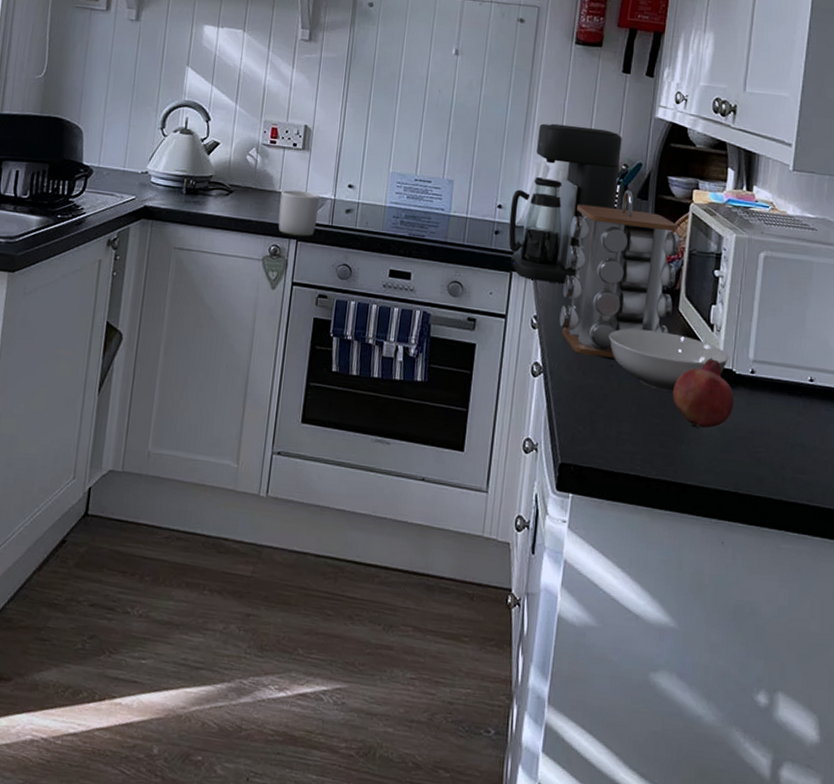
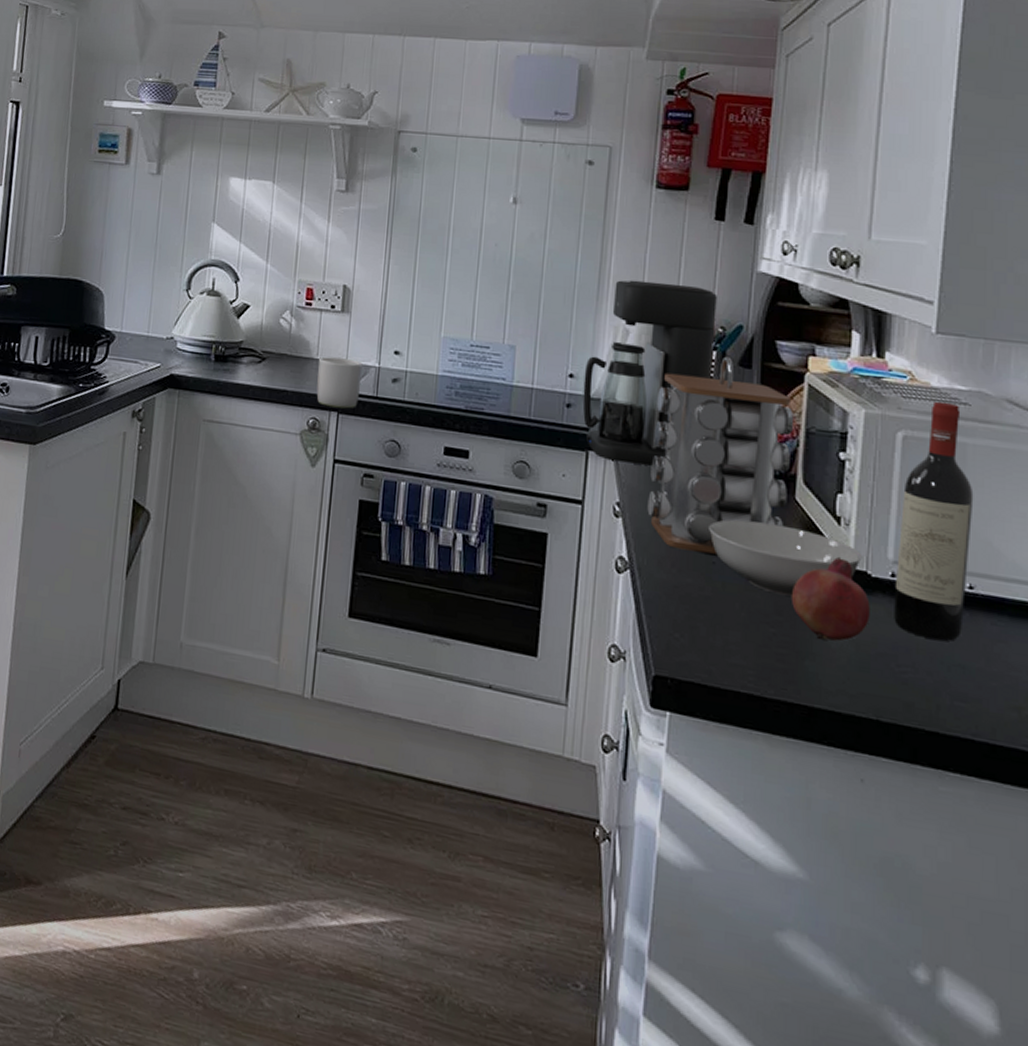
wine bottle: none [752,227,817,425] -> present [894,401,974,641]

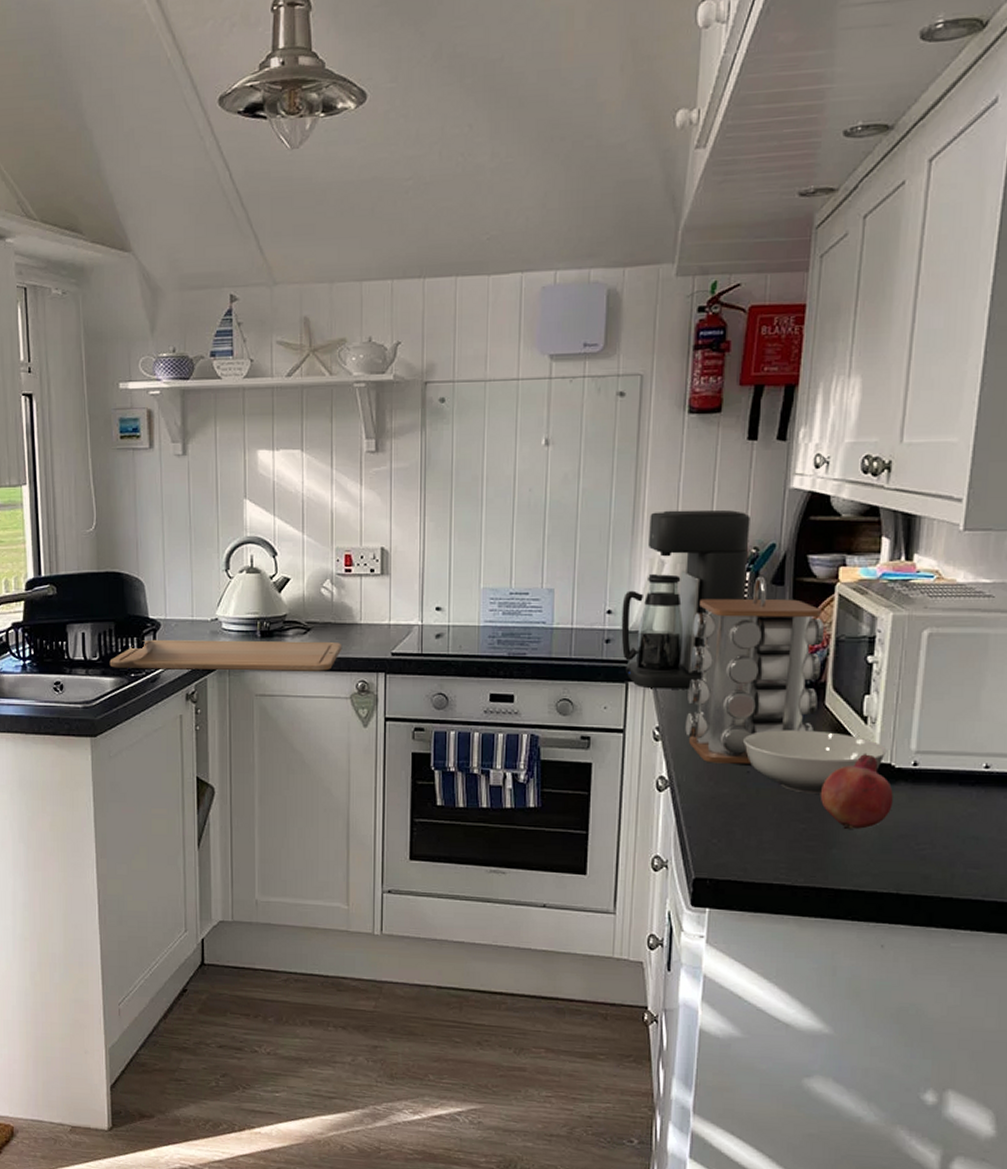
chopping board: none [59,351,297,404] -> present [109,640,342,671]
mug: present [316,356,363,409] -> none [362,620,406,669]
wine bottle: present [894,401,974,641] -> none [915,596,994,818]

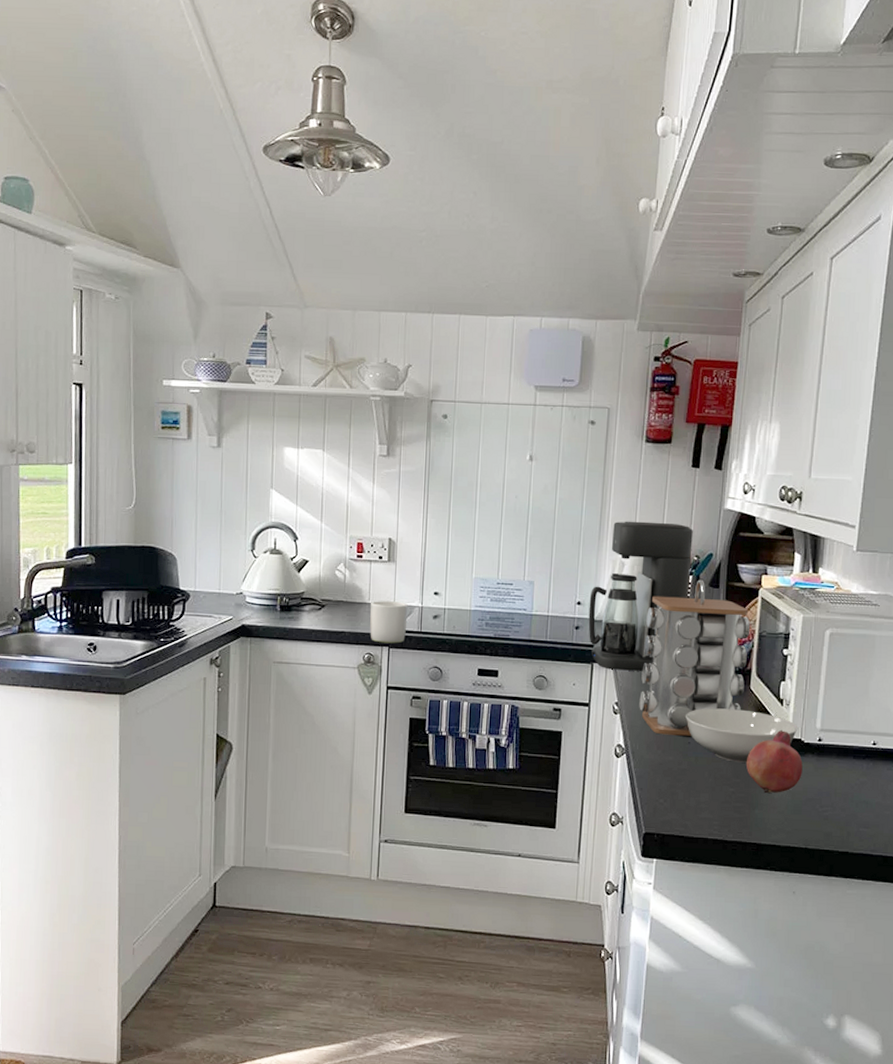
chopping board: present [109,640,342,671] -> none [141,609,352,643]
mug: none [362,620,406,669] -> present [370,601,408,644]

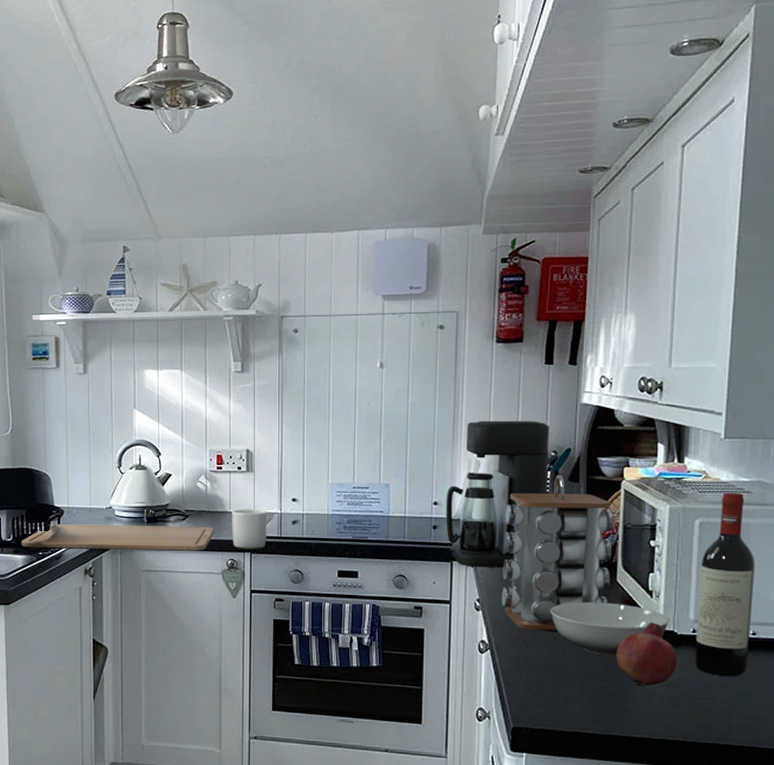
chopping board: none [141,609,352,643] -> present [21,524,215,551]
wine bottle: none [819,604,879,786] -> present [695,492,755,677]

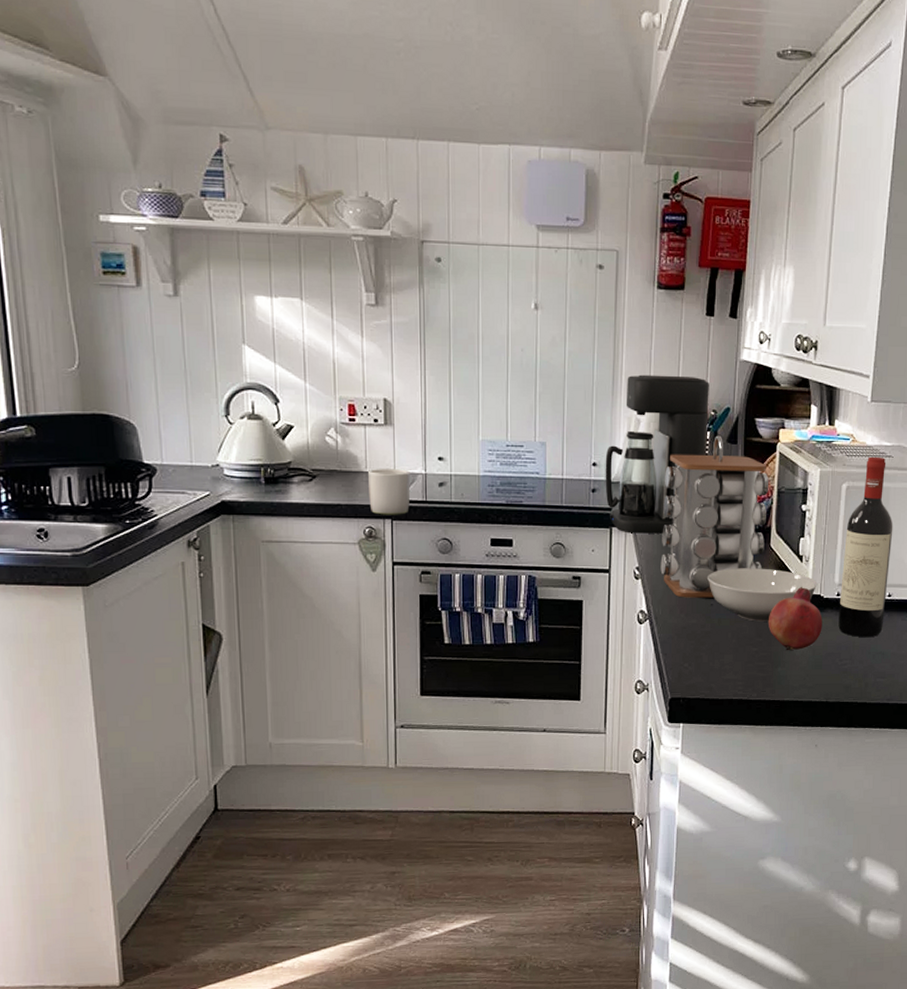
chopping board: present [21,524,215,551] -> none [100,486,349,518]

